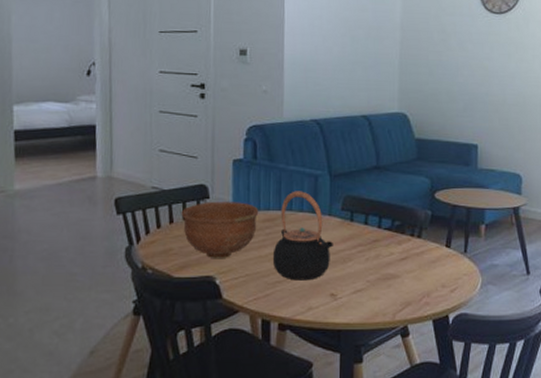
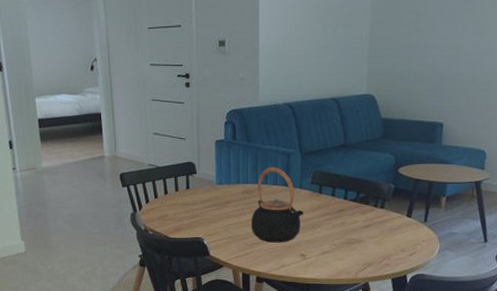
bowl: present [181,201,259,259] -> none [173,176,239,224]

